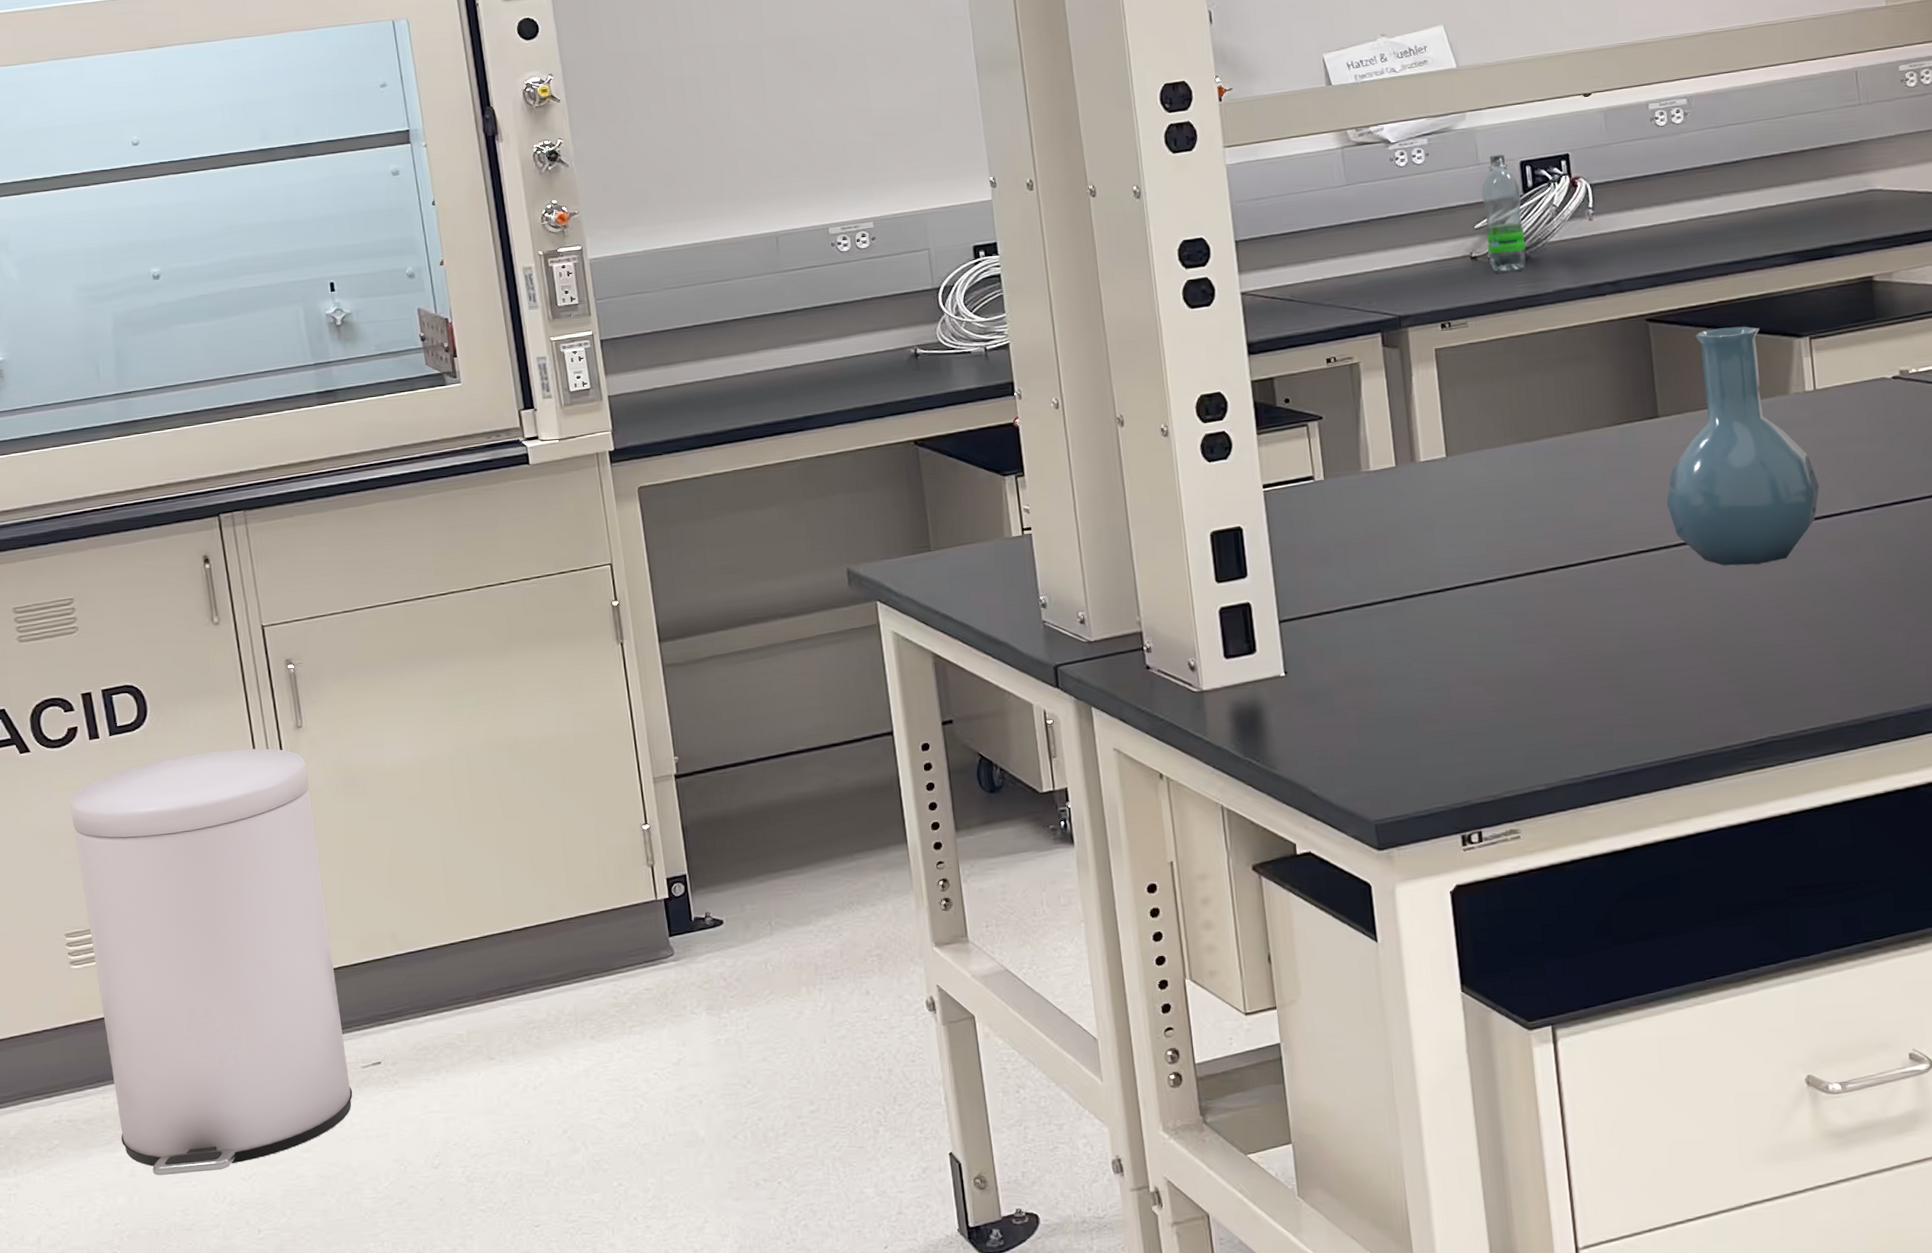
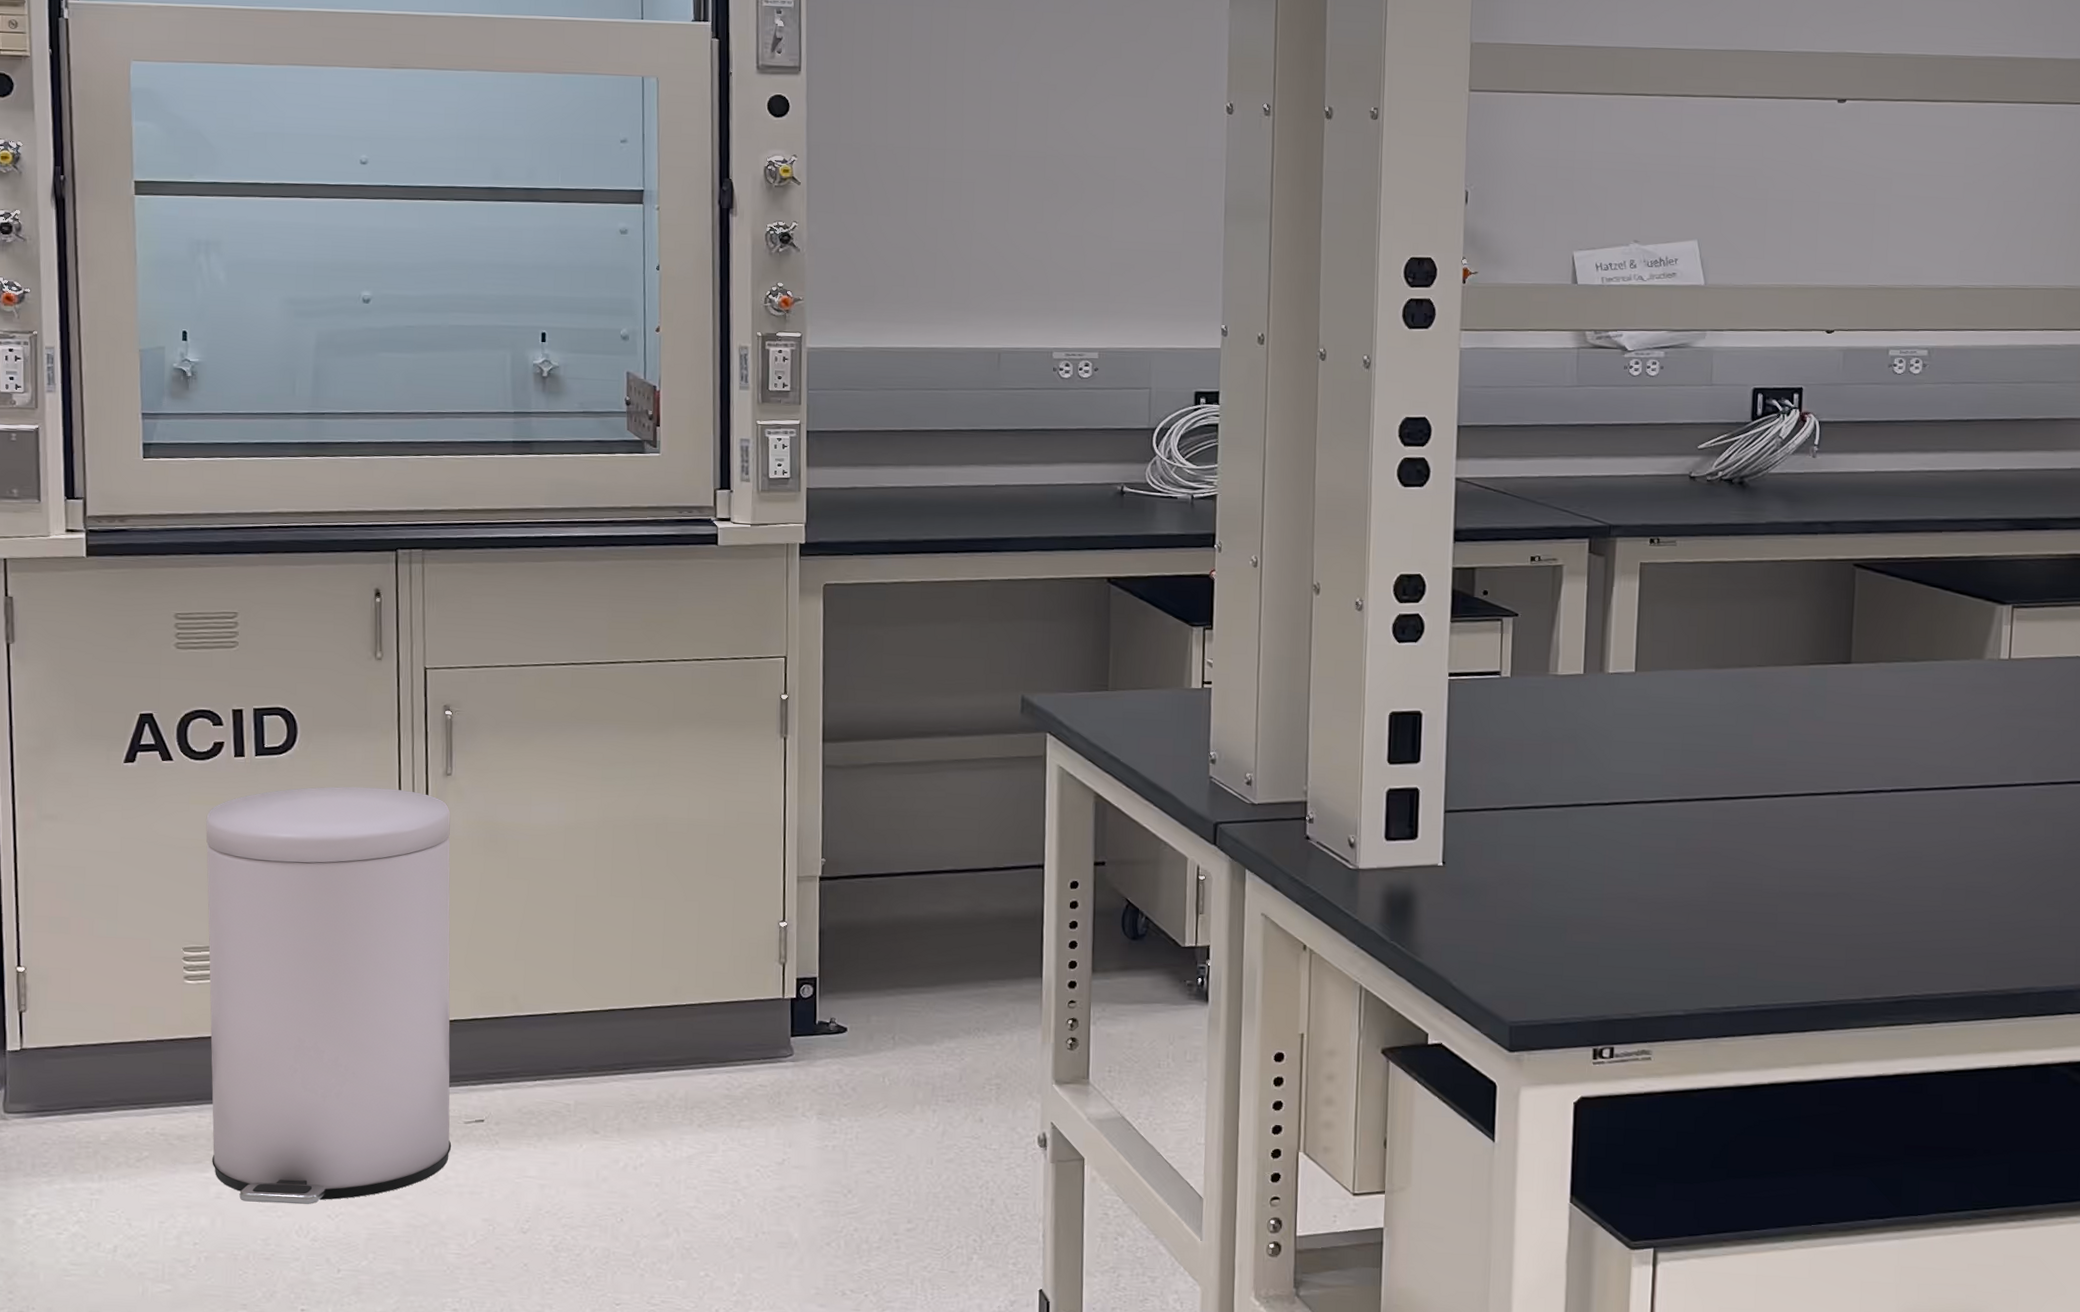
bottle: present [1482,154,1527,274] -> none [1707,378,1749,499]
flask: present [1666,326,1820,566] -> none [1846,583,1999,824]

